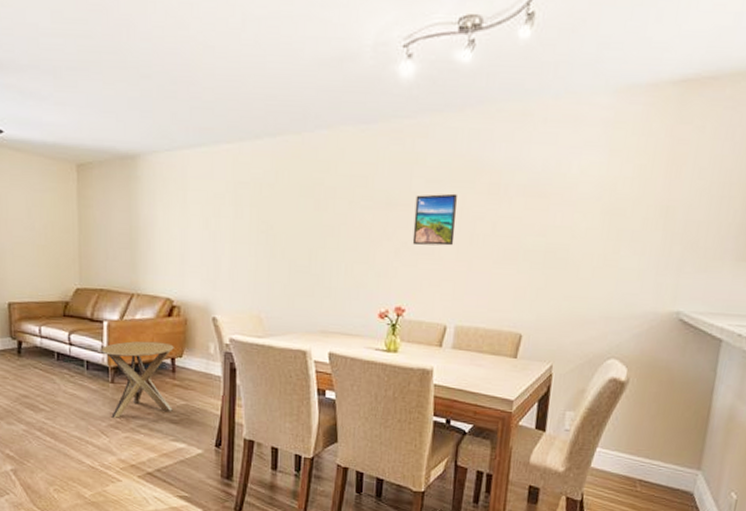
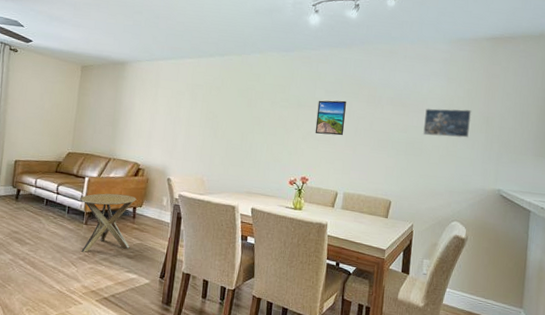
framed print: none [569,196,643,240] -> present [423,108,471,138]

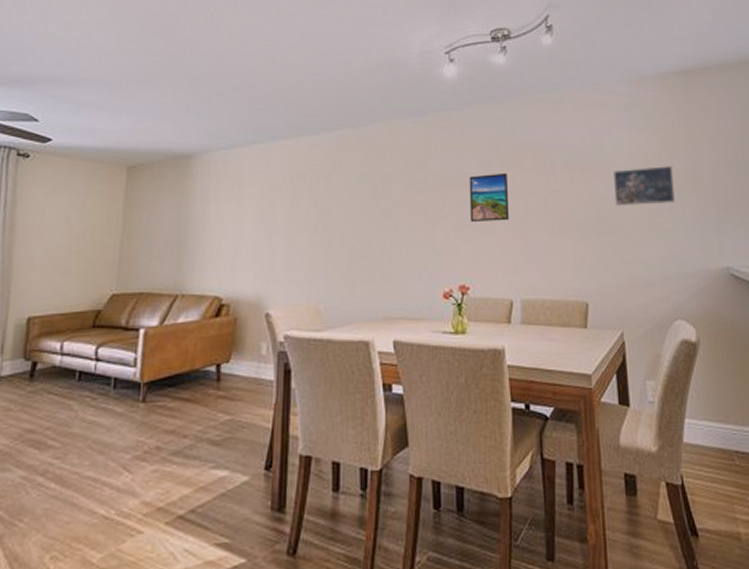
side table: present [80,193,136,252] -> none [132,347,220,447]

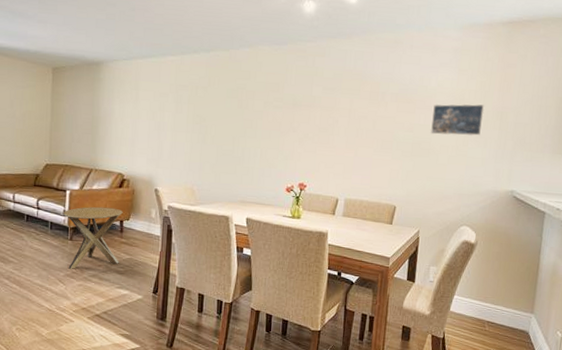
side table: none [132,347,220,447] -> present [62,206,123,269]
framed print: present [469,172,510,221] -> none [312,98,347,138]

